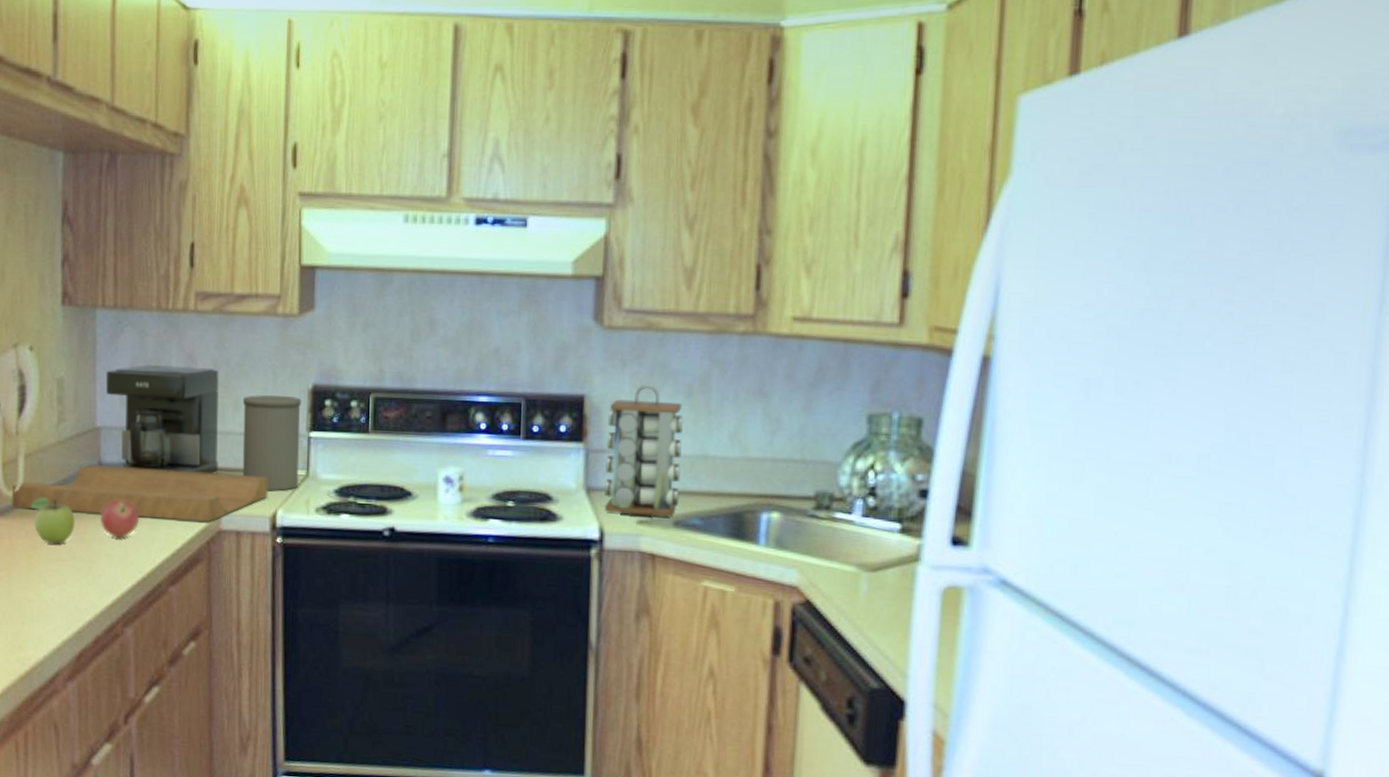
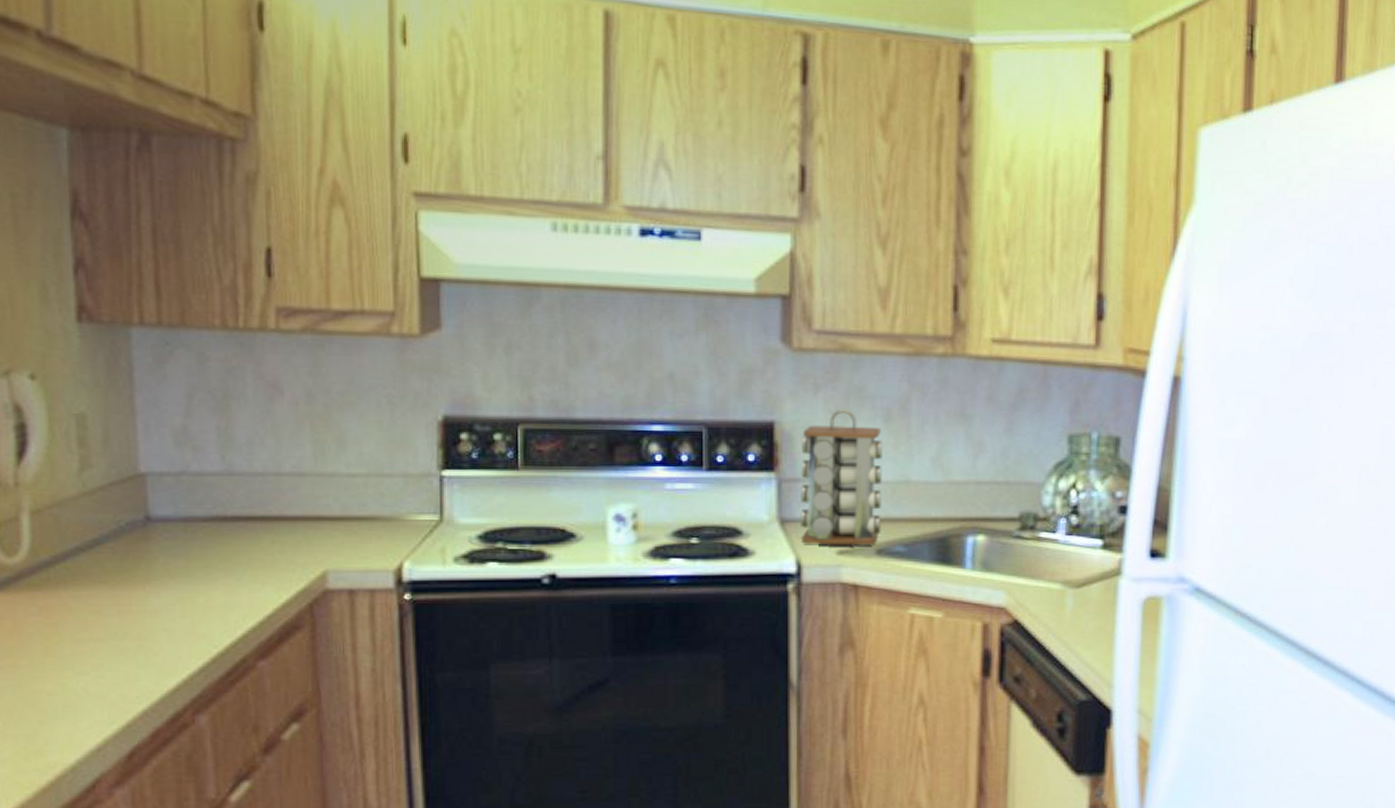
cutting board: present [12,464,268,522] -> none [13,519,390,582]
fruit: present [31,497,75,544] -> none [44,564,115,621]
fruit: present [100,500,140,537] -> none [151,562,211,606]
coffee maker: present [105,365,219,475] -> none [149,395,320,525]
canister: present [242,395,302,491] -> none [349,429,431,541]

